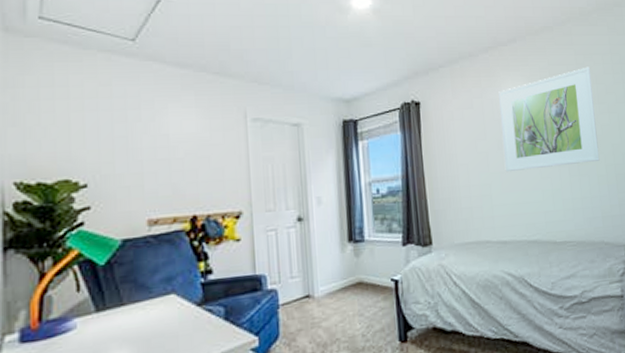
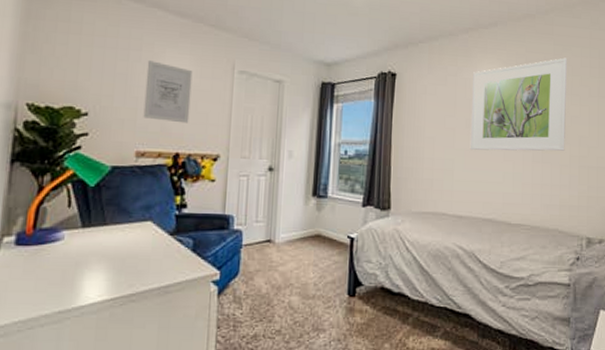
wall art: none [148,119,204,183] -> present [143,61,193,124]

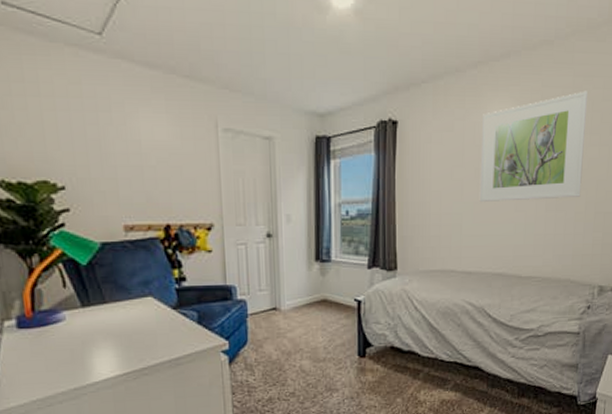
wall art: present [143,61,193,124] -> none [120,123,176,192]

